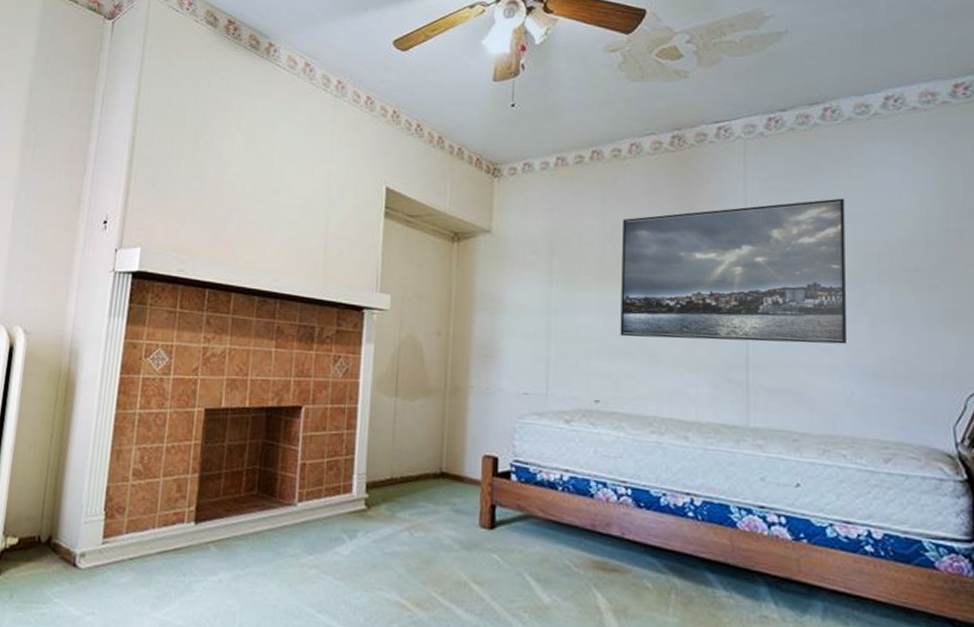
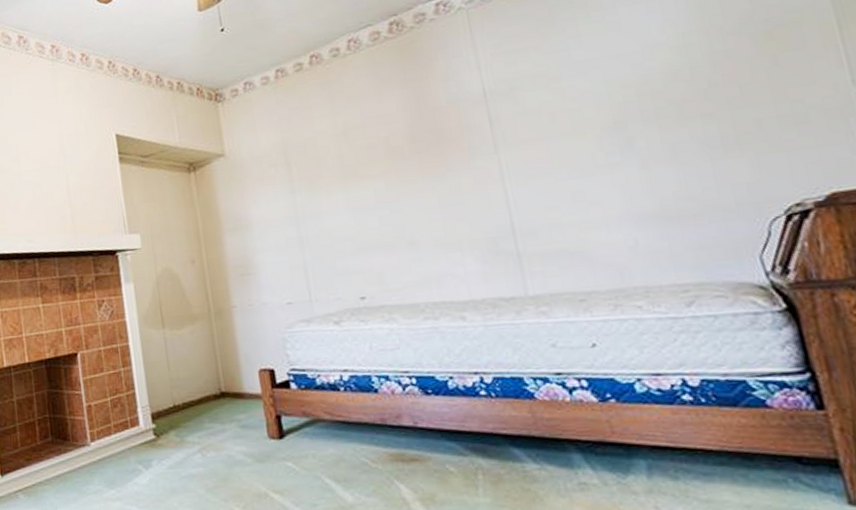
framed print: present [620,198,848,344] -> none [355,45,620,230]

